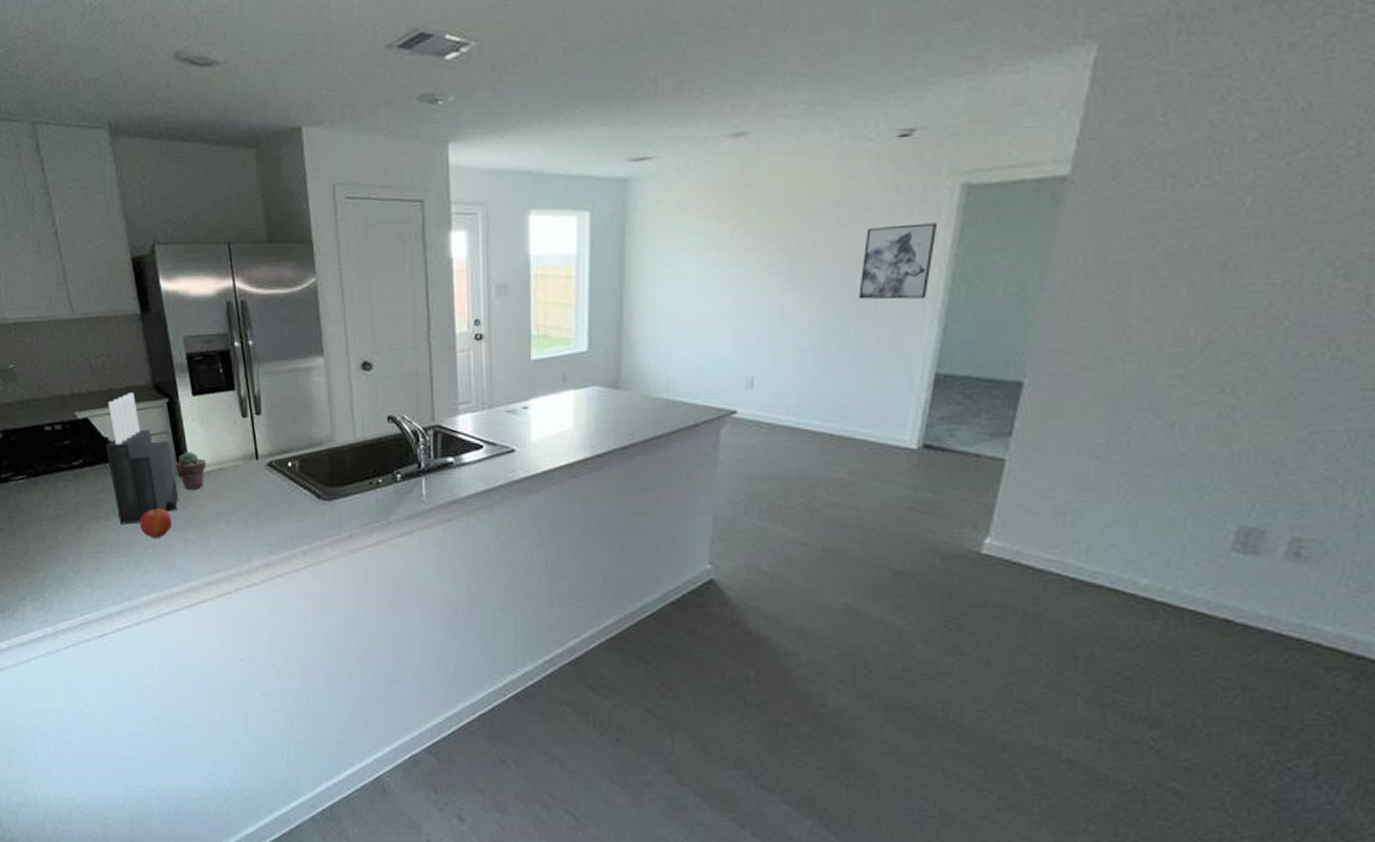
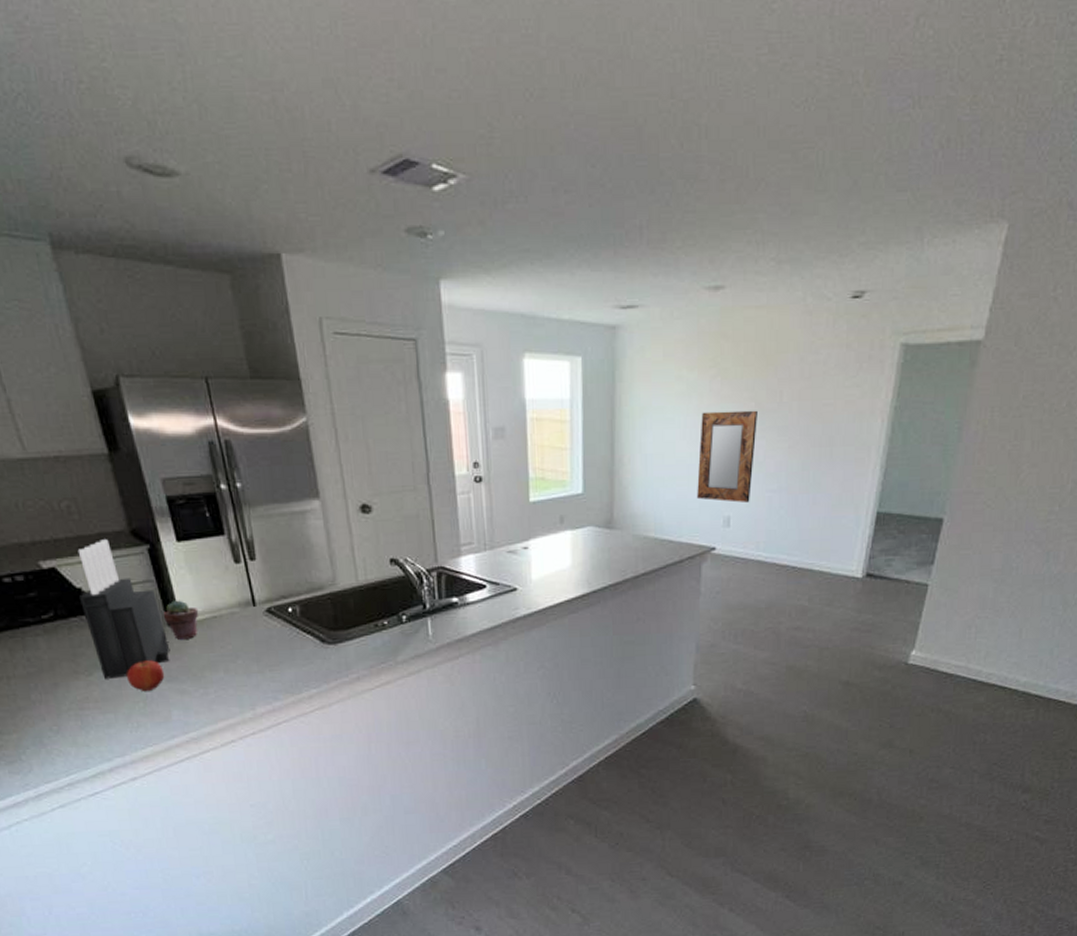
home mirror: none [715,261,786,363] -> present [697,410,757,504]
wall art: present [859,222,938,300] -> none [817,378,882,447]

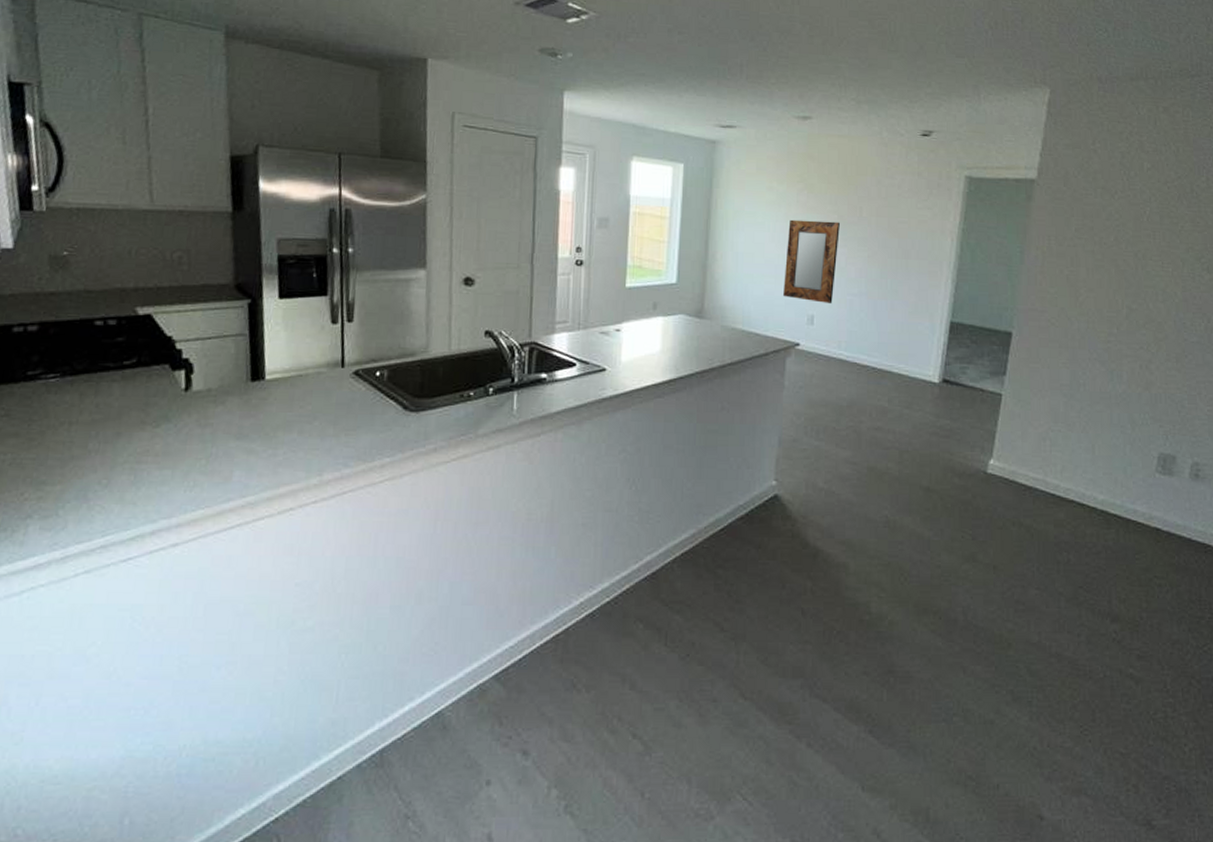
knife block: present [77,539,170,679] -> none [167,291,247,432]
apple: present [126,660,165,691] -> none [194,415,236,448]
potted succulent: present [163,600,199,641] -> none [248,355,286,397]

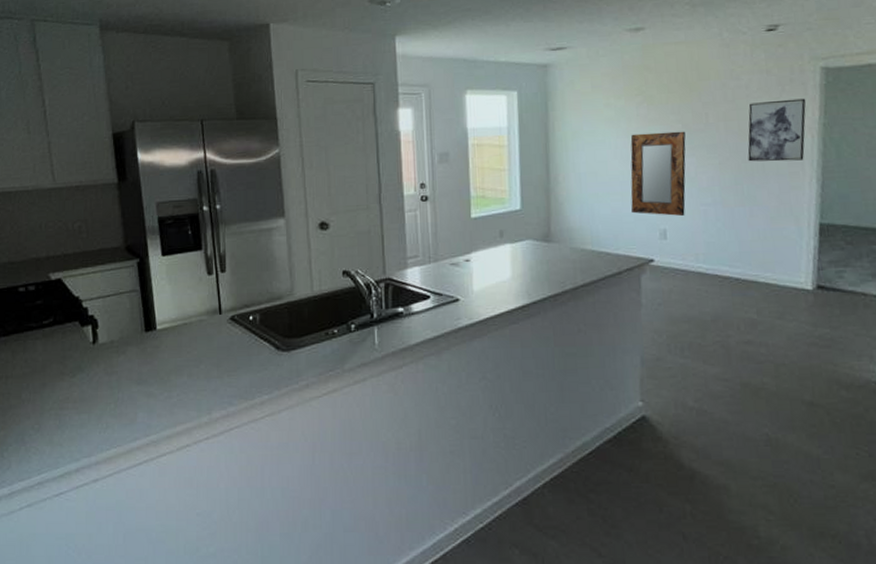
wall art: none [894,202,950,261] -> present [747,98,806,162]

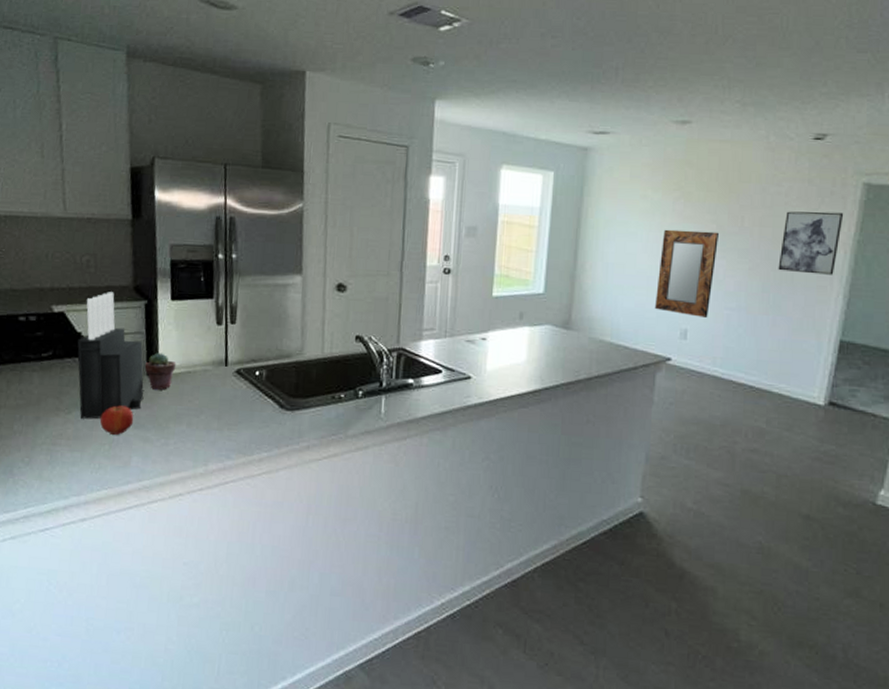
knife block: none [76,254,144,381] -> present [77,292,144,419]
apple: none [103,364,136,393] -> present [100,405,134,435]
potted succulent: none [142,308,172,346] -> present [144,352,177,391]

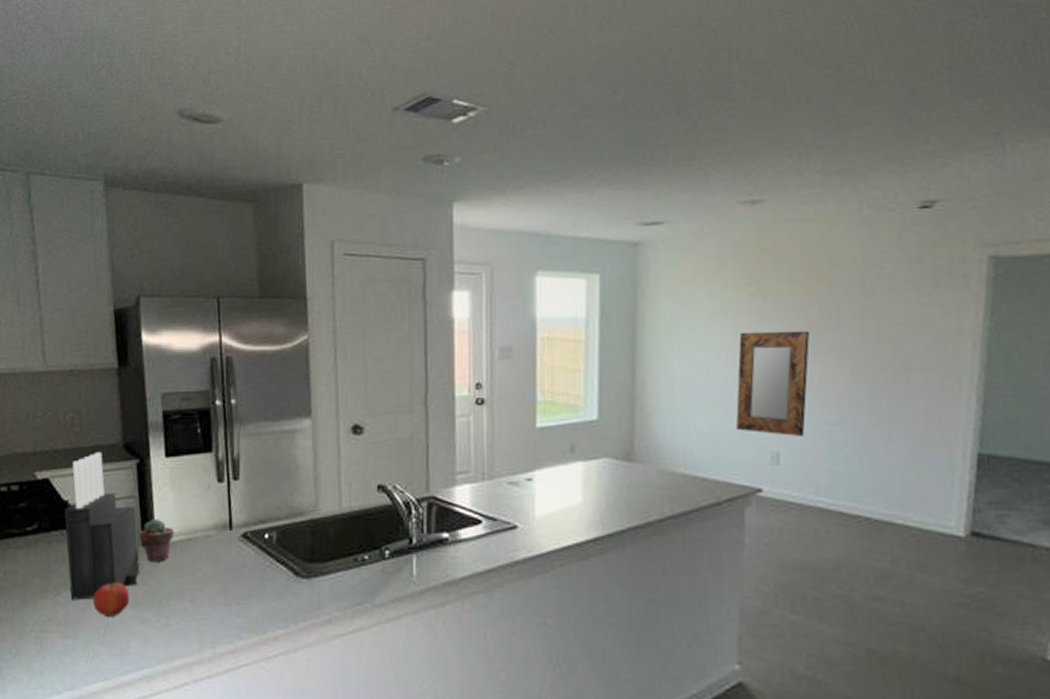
wall art: present [778,211,844,275] -> none [888,294,968,373]

